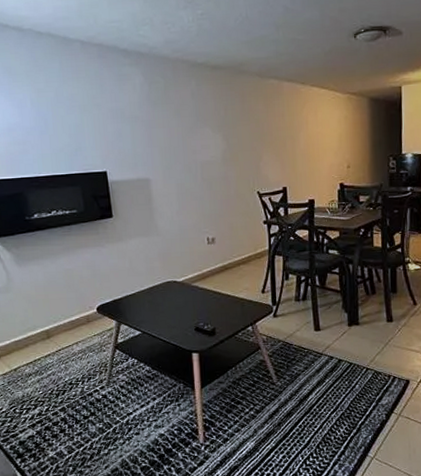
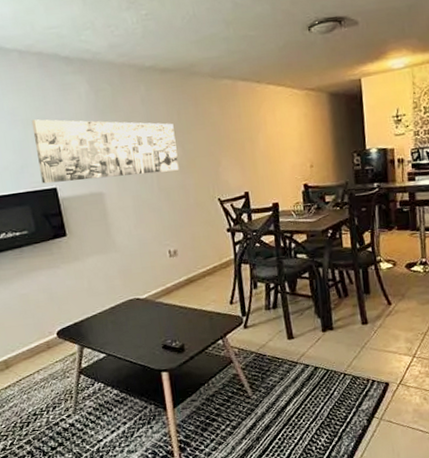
wall art: none [88,106,223,167] -> present [31,119,179,184]

